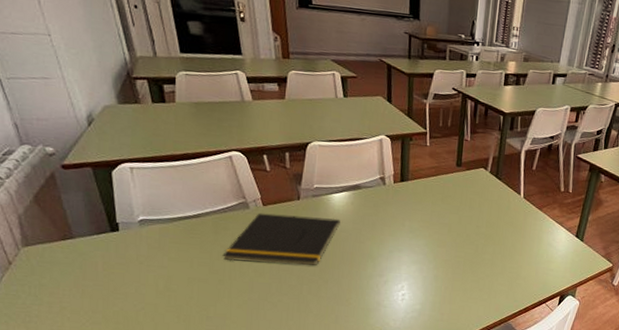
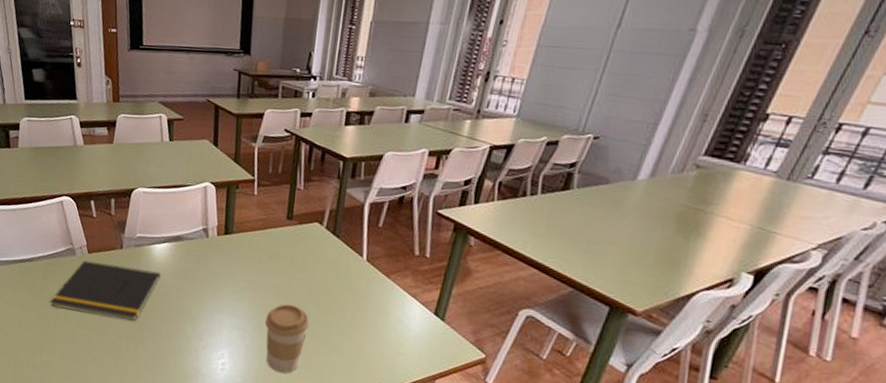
coffee cup: none [439,238,478,297] -> present [265,303,310,374]

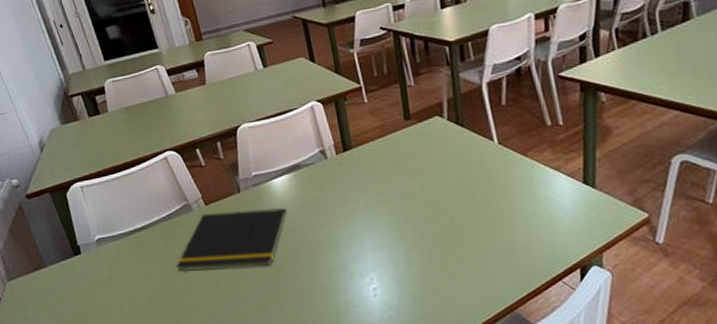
coffee cup: present [265,303,310,374] -> none [407,208,456,285]

